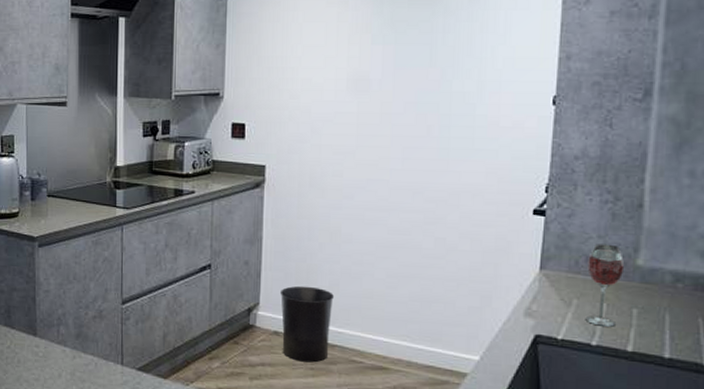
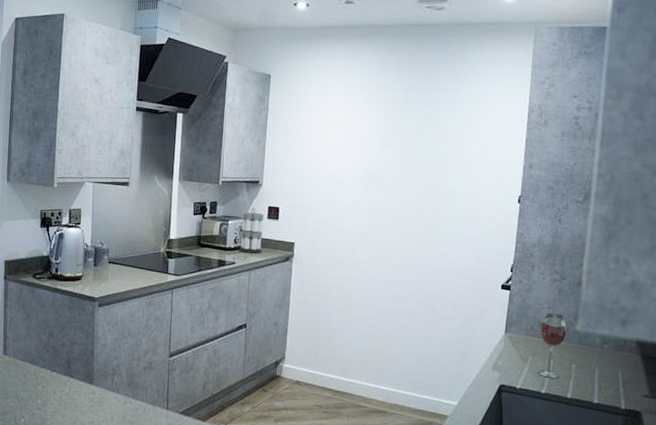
spice rack: none [199,125,228,180] -> present [239,207,265,254]
waste bin: present [279,285,334,363] -> none [302,343,346,407]

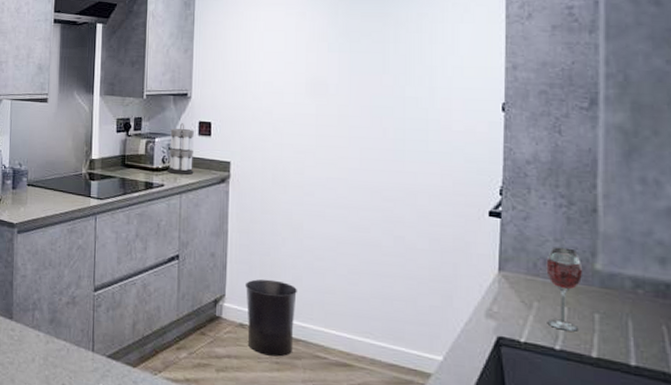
waste bin: none [302,343,346,407] -> present [244,279,297,357]

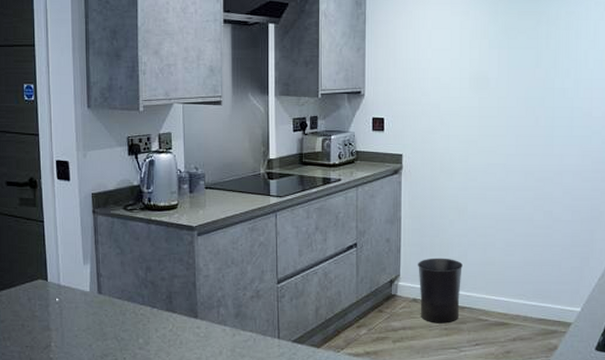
spice rack: present [168,123,195,175] -> none [344,120,369,168]

